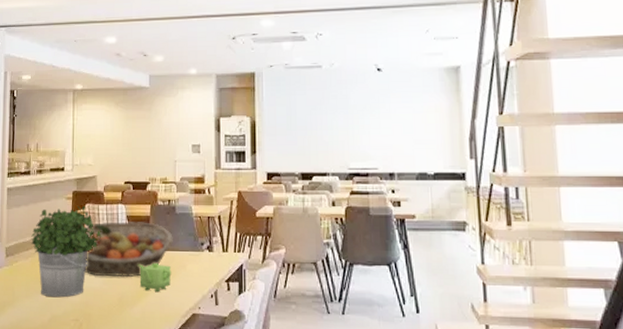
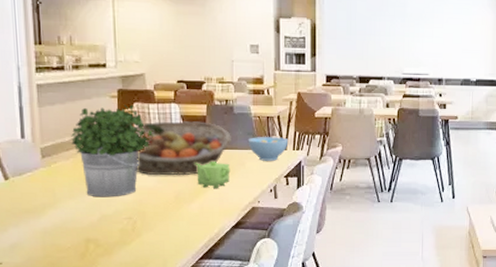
bowl: none [189,238,230,264] -> present [248,137,289,161]

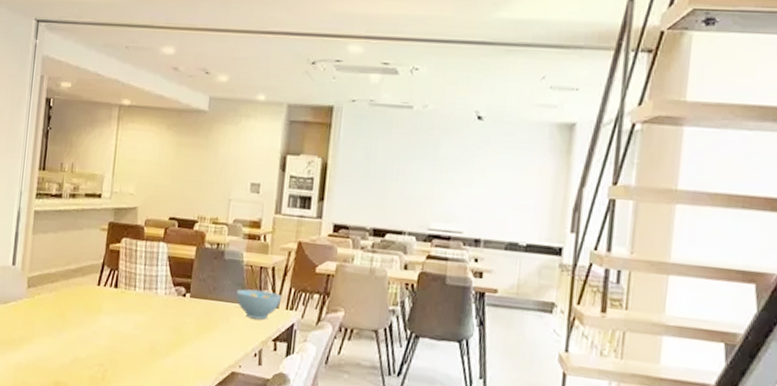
potted plant: present [71,104,154,197] -> none [57,238,138,339]
fruit basket: present [134,121,231,176] -> none [115,260,218,325]
teapot: present [194,162,231,189] -> none [175,311,213,345]

